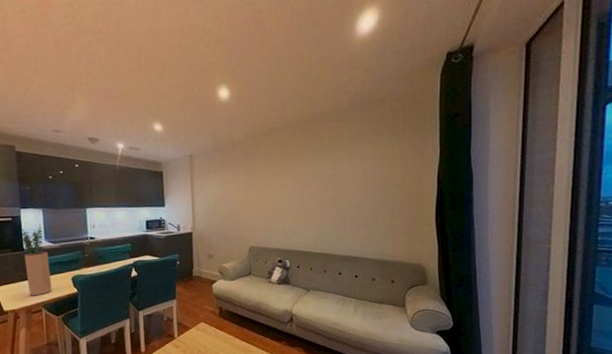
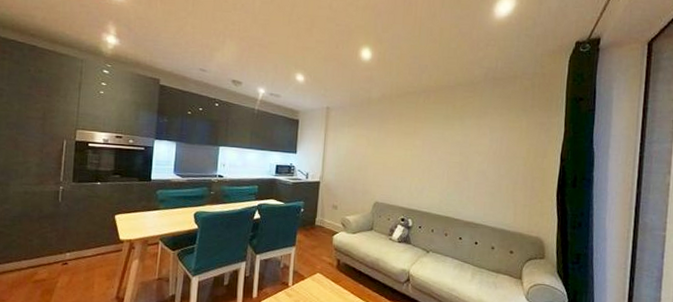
vase: present [21,225,52,296] -> none [149,157,175,228]

